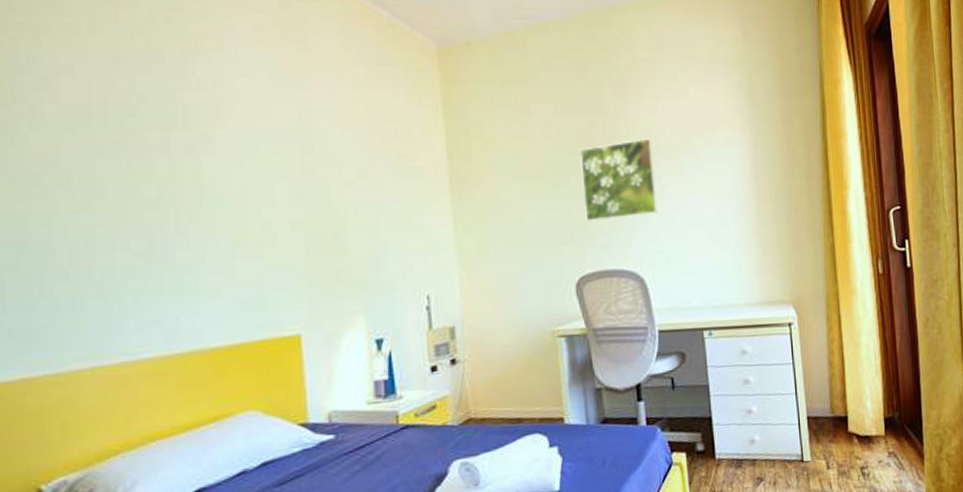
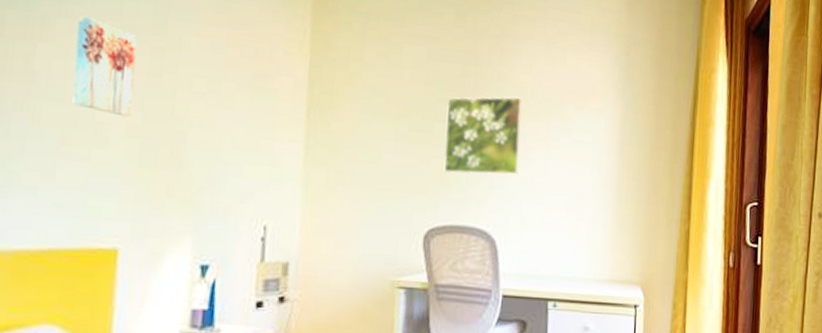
wall art: none [232,125,293,214] -> present [72,15,137,118]

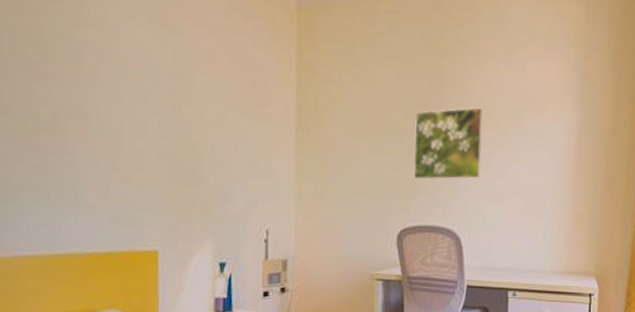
wall art: present [72,15,137,118] -> none [115,63,161,145]

